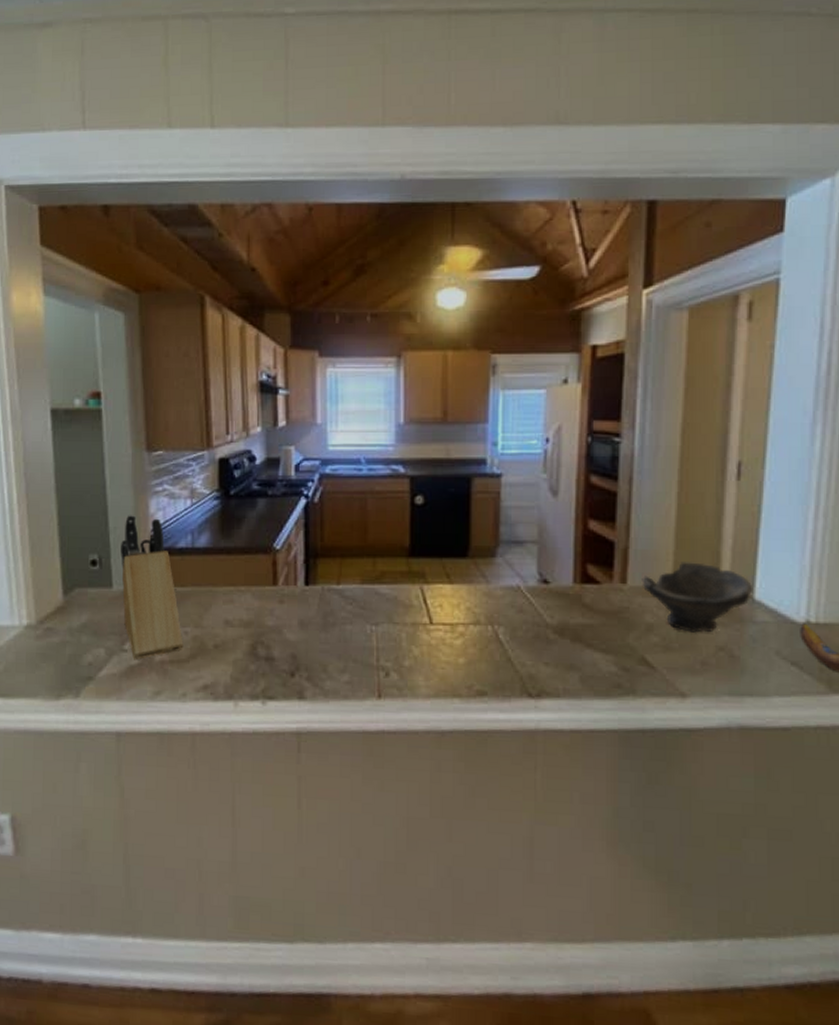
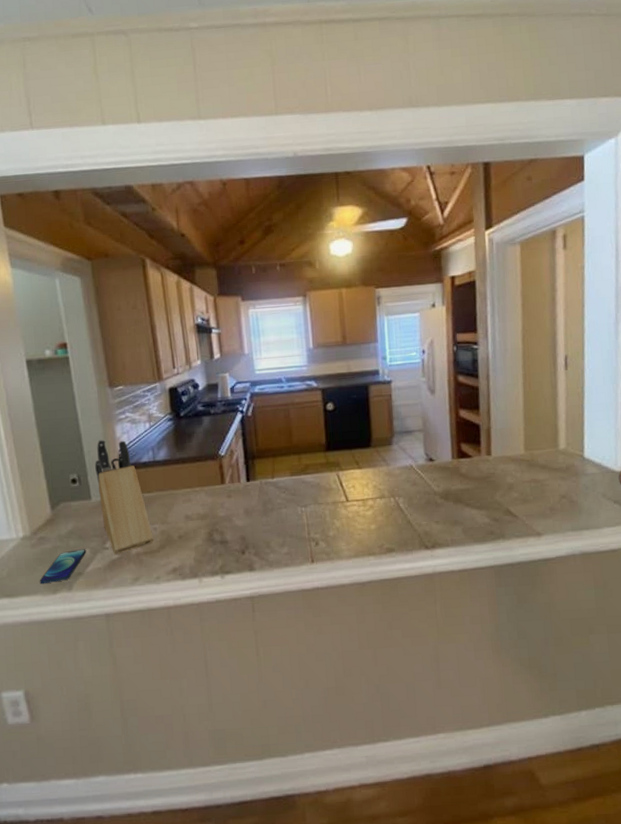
smartphone: none [41,648,100,686] -> present [39,549,86,585]
bowl: present [642,562,754,633] -> none [502,434,583,487]

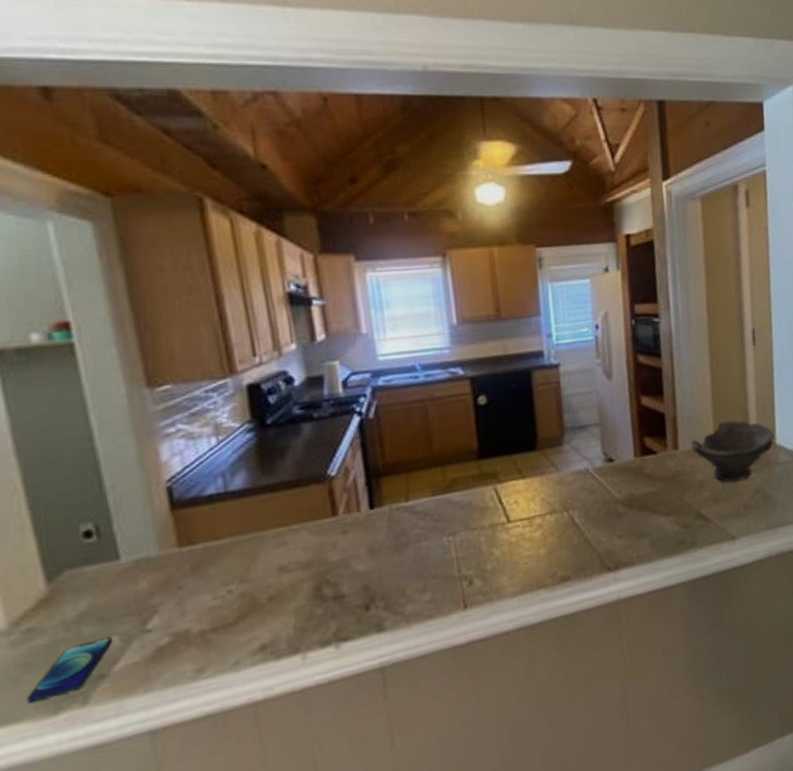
knife block: present [95,439,154,556] -> none [125,465,229,640]
bowl: none [502,434,583,487] -> present [690,420,775,483]

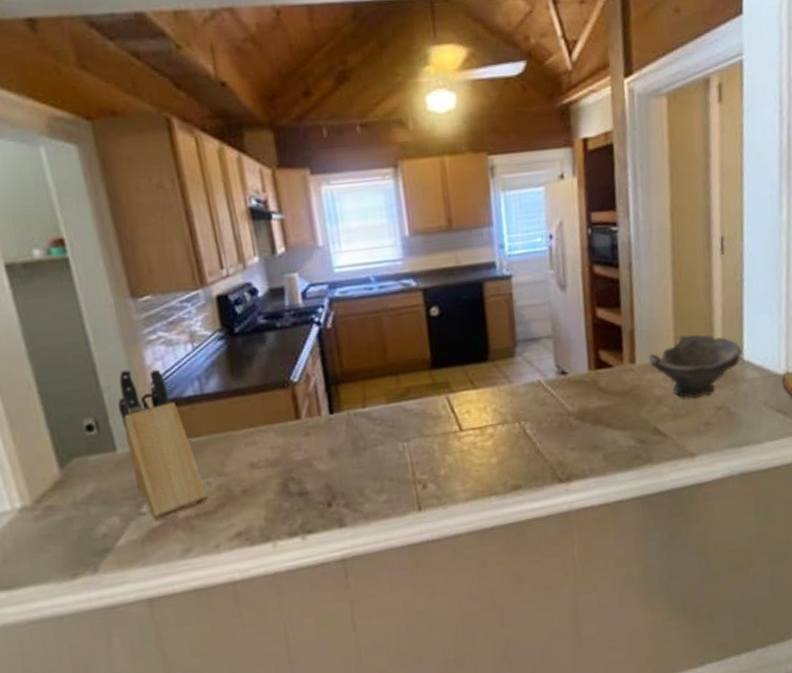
smartphone: present [27,637,113,704] -> none [50,517,115,569]
knife block: none [125,465,229,640] -> present [118,368,208,522]

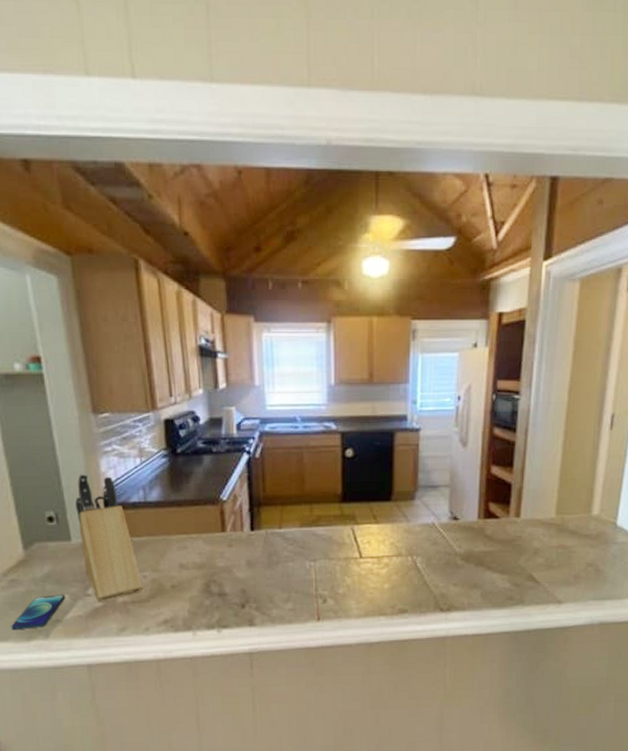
smartphone: none [50,517,115,569] -> present [11,595,65,631]
bowl: present [648,334,742,399] -> none [532,498,617,554]

